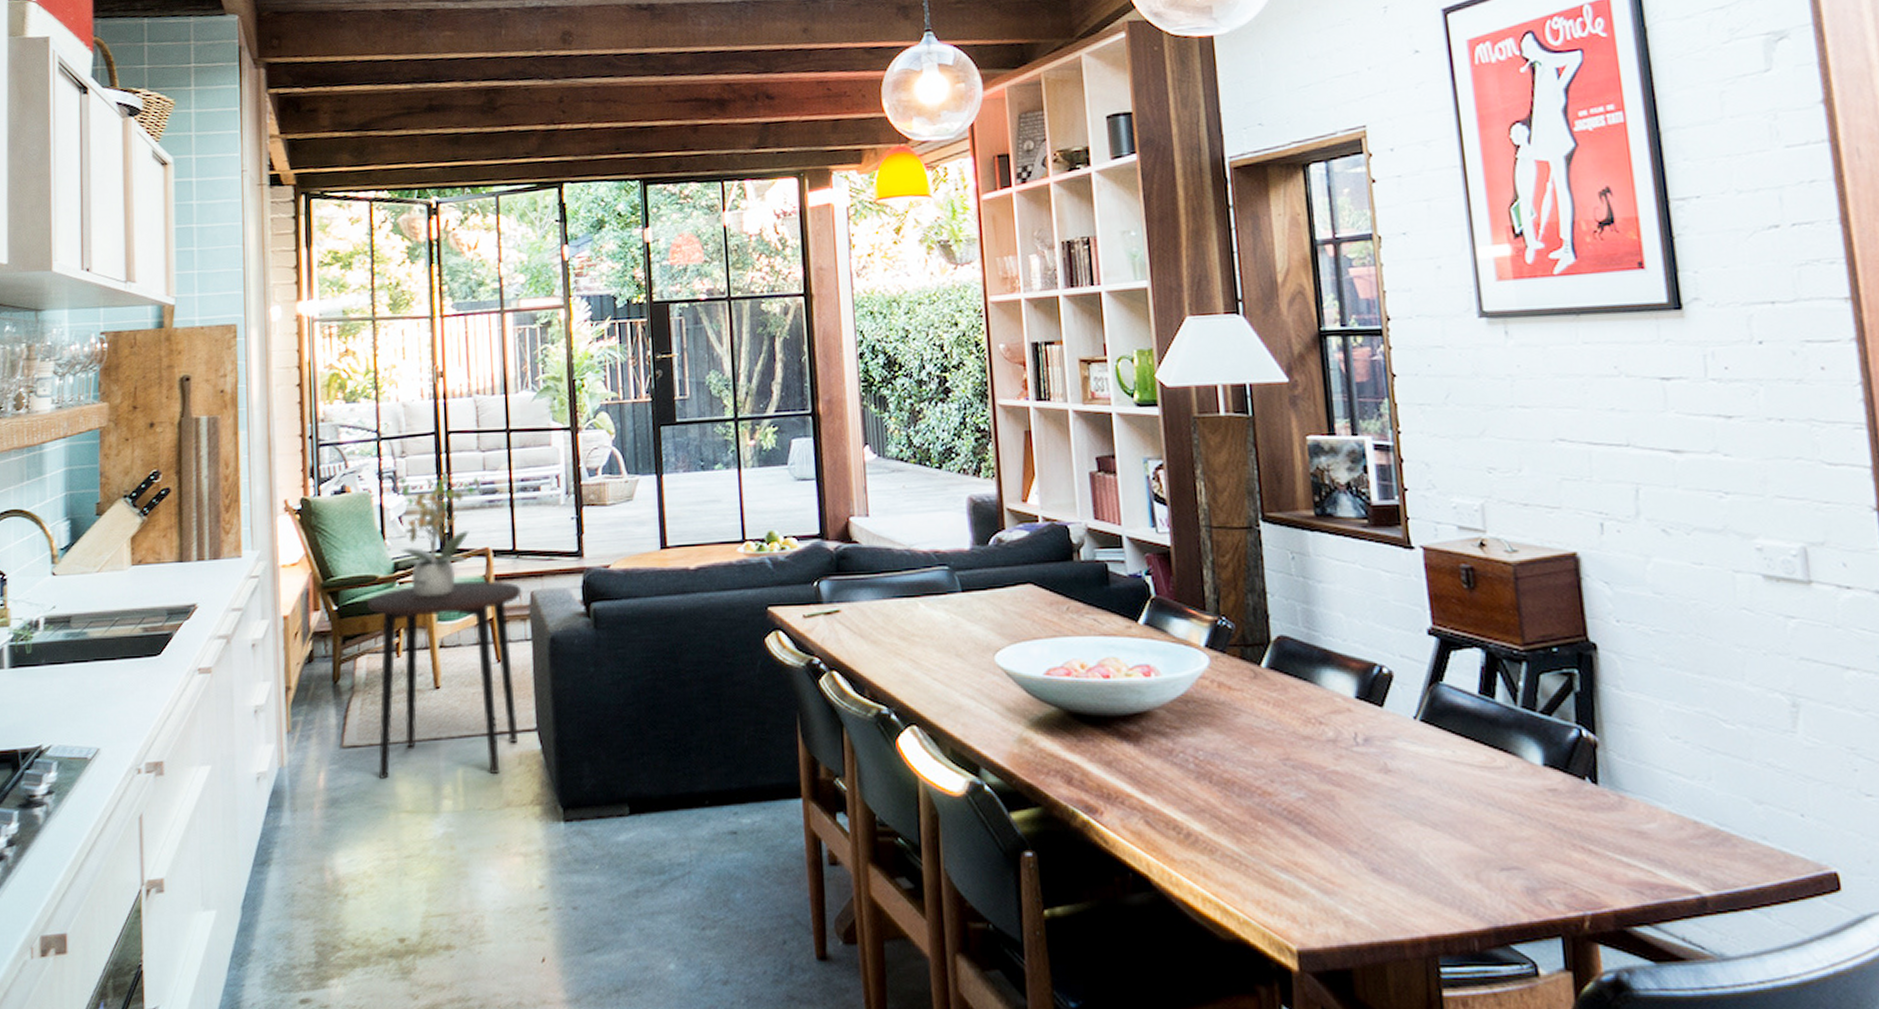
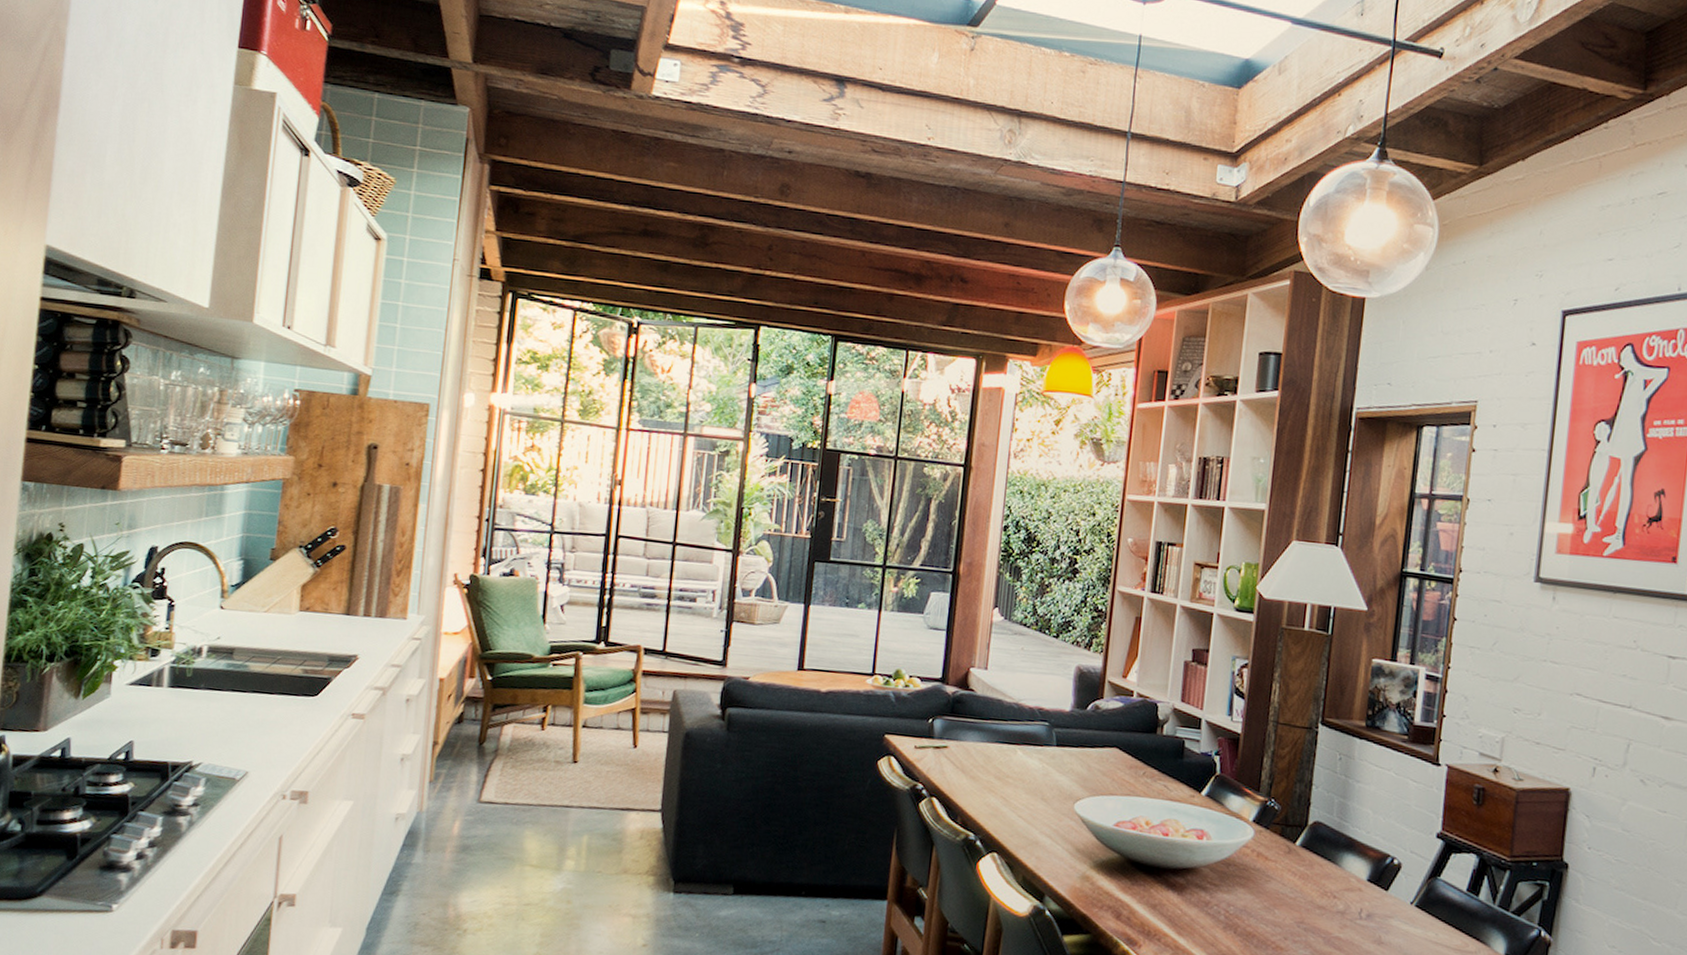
side table: present [367,580,522,779] -> none [510,669,666,845]
potted plant: present [397,470,486,597] -> none [554,568,648,682]

